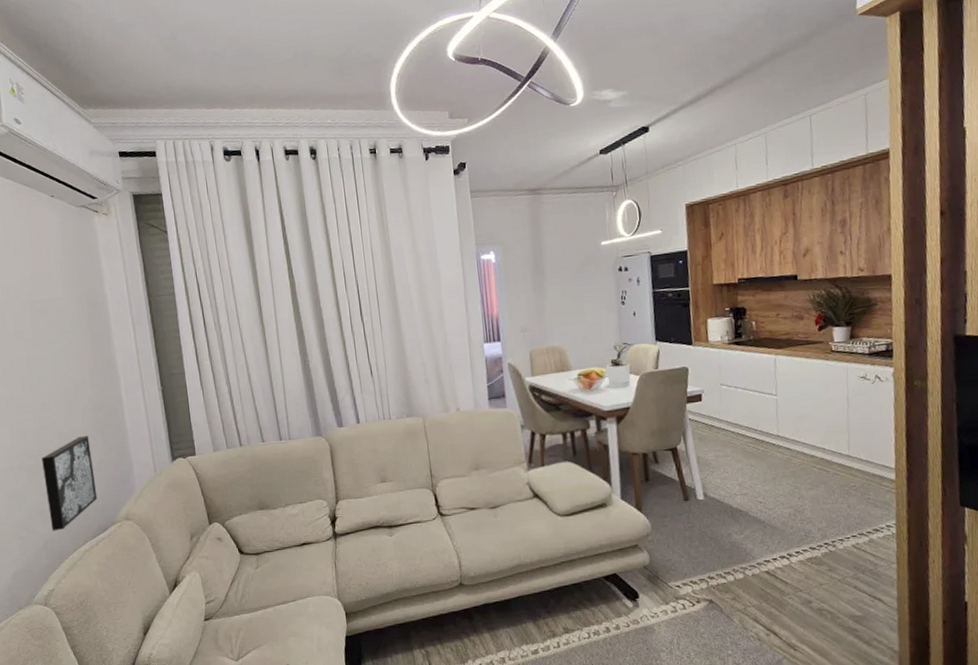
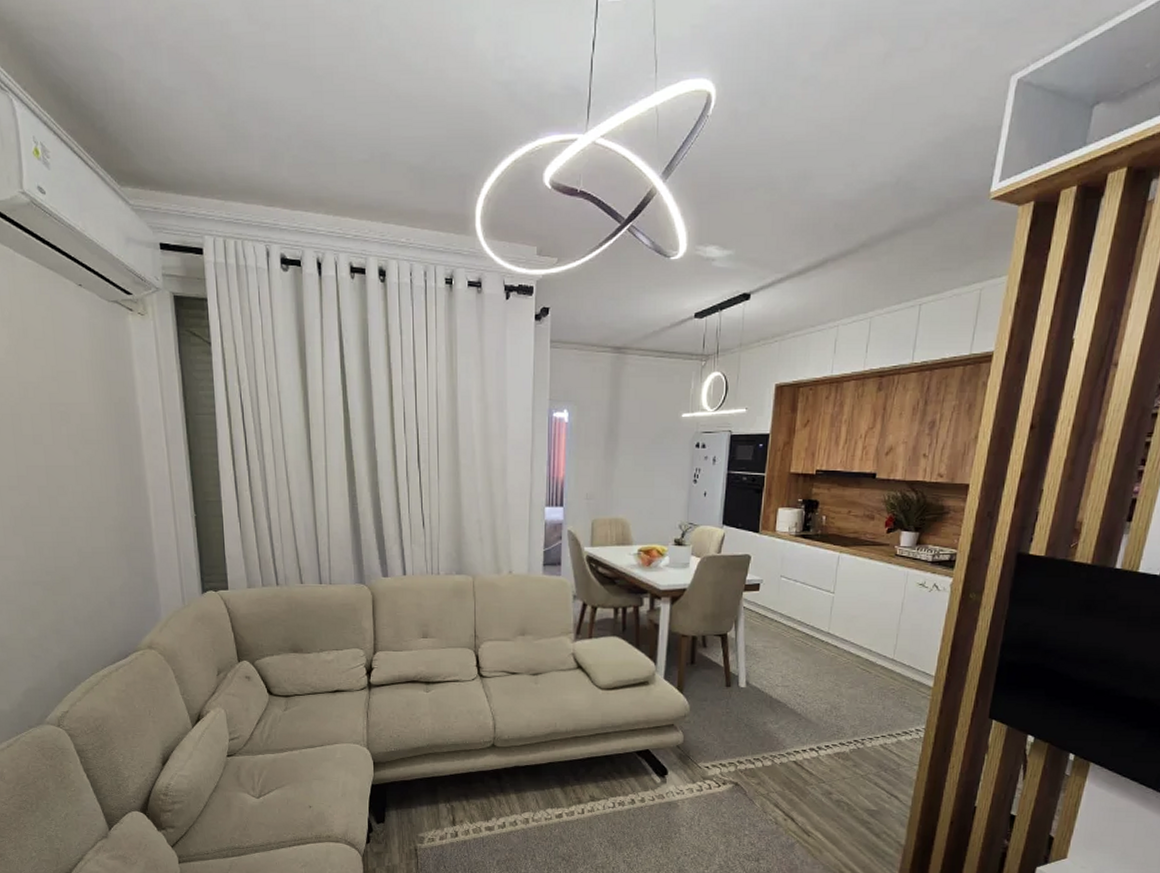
wall art: present [42,436,98,531] -> none [59,557,119,653]

